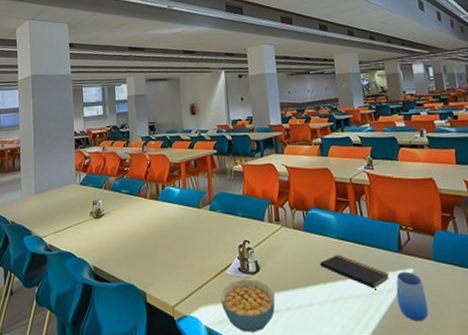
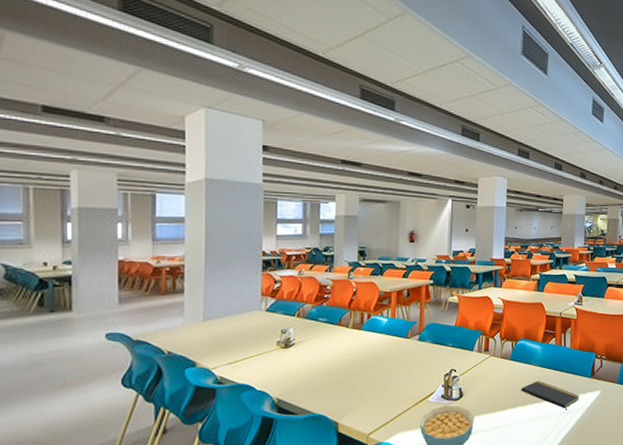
cup: present [396,271,429,322] -> none [582,393,607,434]

